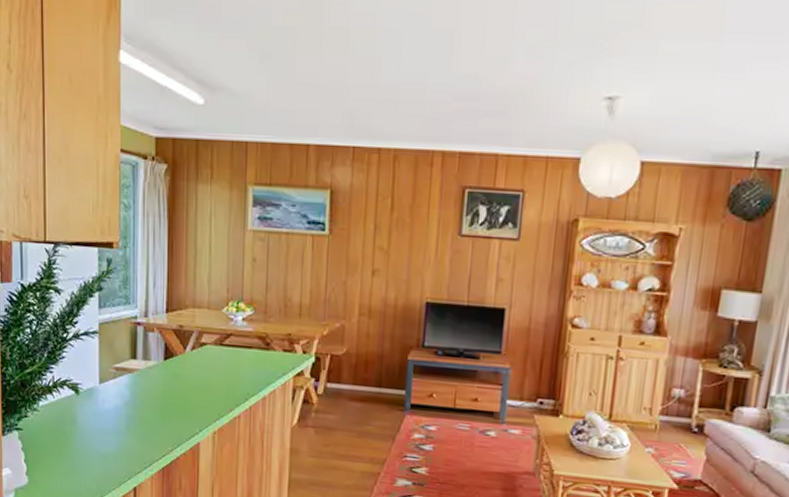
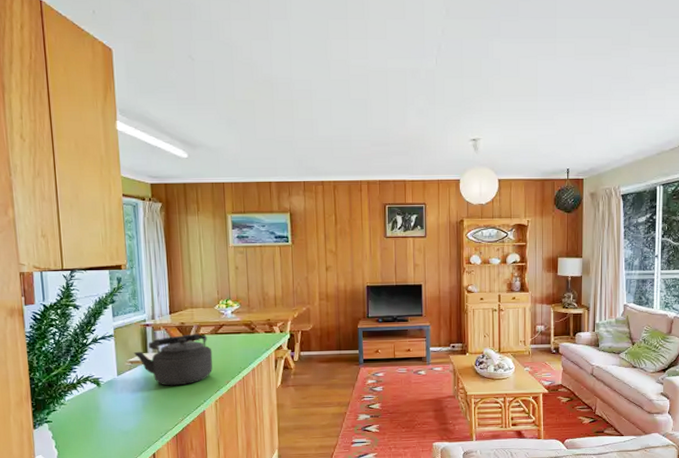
kettle: none [121,341,215,407] -> present [134,333,213,386]

